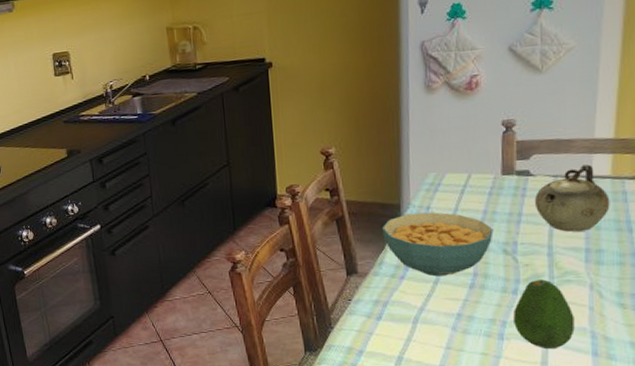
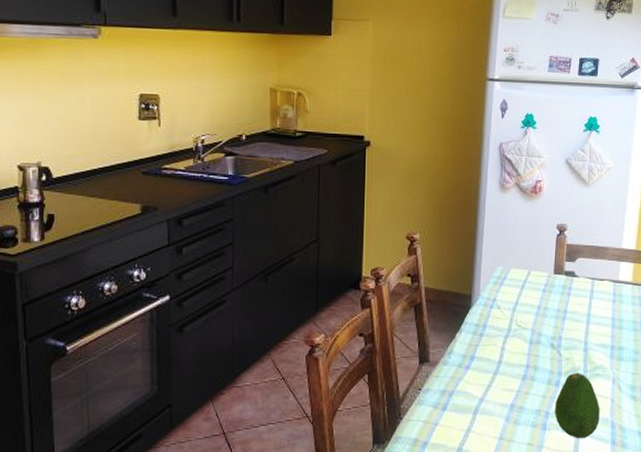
cereal bowl: present [382,212,494,277] -> none [454,304,545,367]
teapot: present [534,164,610,232] -> none [576,271,630,330]

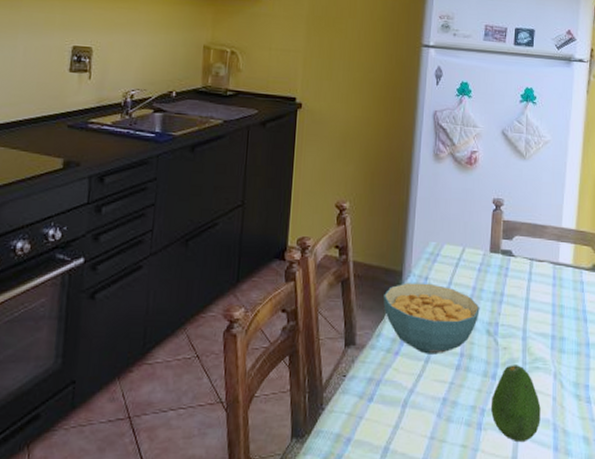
cereal bowl: none [454,304,545,367] -> present [383,282,480,355]

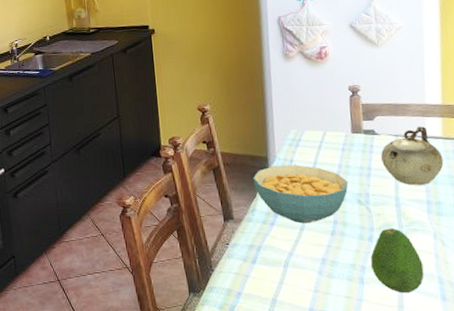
teapot: none [514,251,571,317] -> present [380,126,444,185]

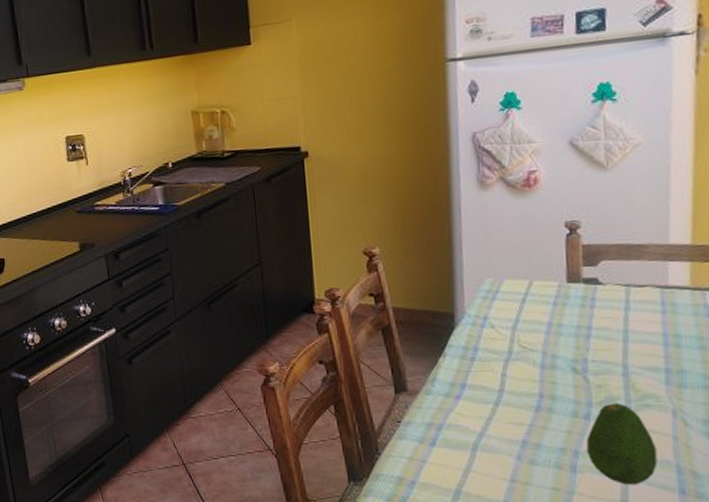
cereal bowl: present [253,164,348,224] -> none [434,323,560,397]
teapot: present [380,126,444,185] -> none [604,273,691,349]

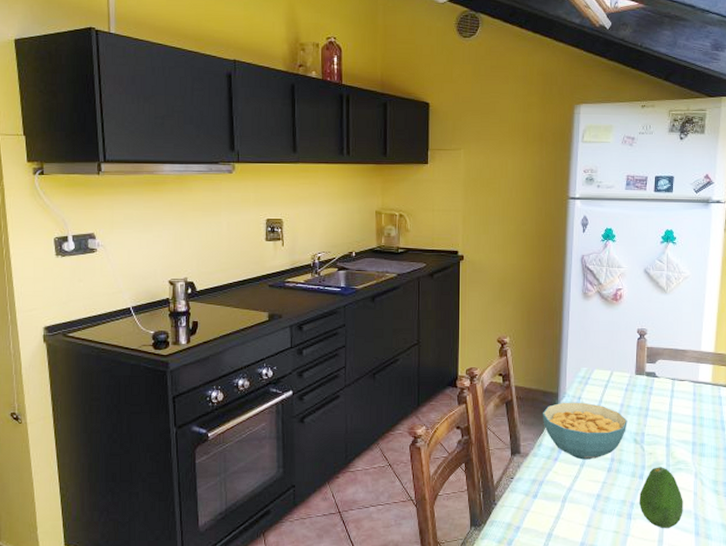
cereal bowl: none [434,323,560,397] -> present [543,402,628,460]

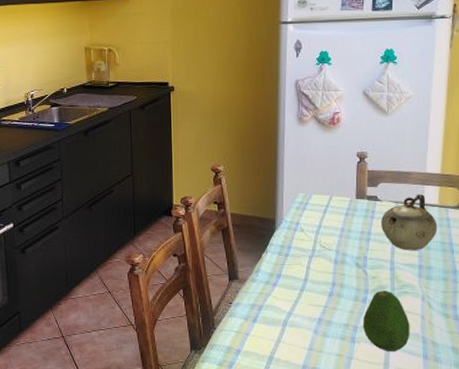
cereal bowl: present [543,402,628,460] -> none [260,227,349,285]
teapot: none [658,372,710,427] -> present [380,194,437,250]

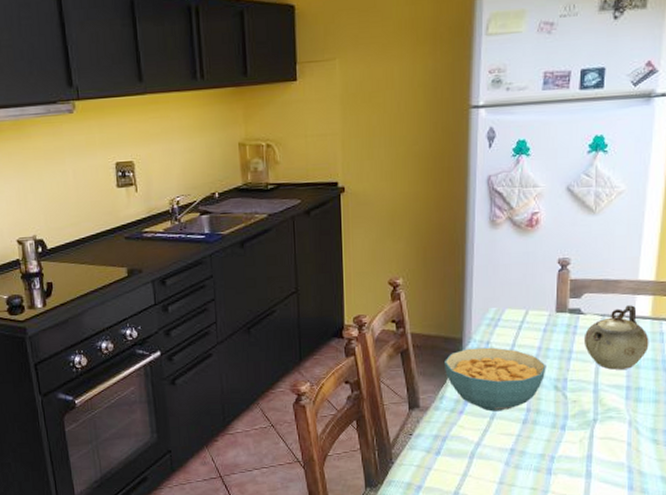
cereal bowl: none [260,227,349,285] -> present [445,347,546,412]
fruit: present [363,290,410,352] -> none [561,416,614,484]

